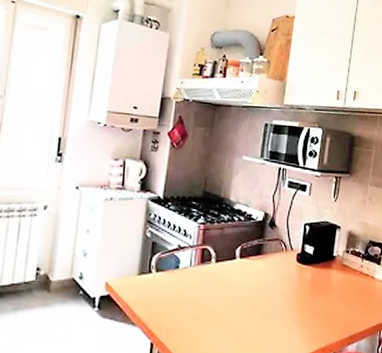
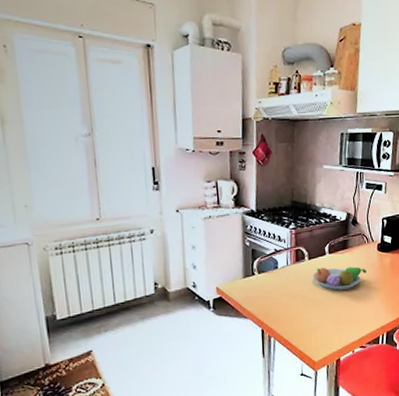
fruit bowl: none [218,274,282,304] -> present [312,266,366,290]

